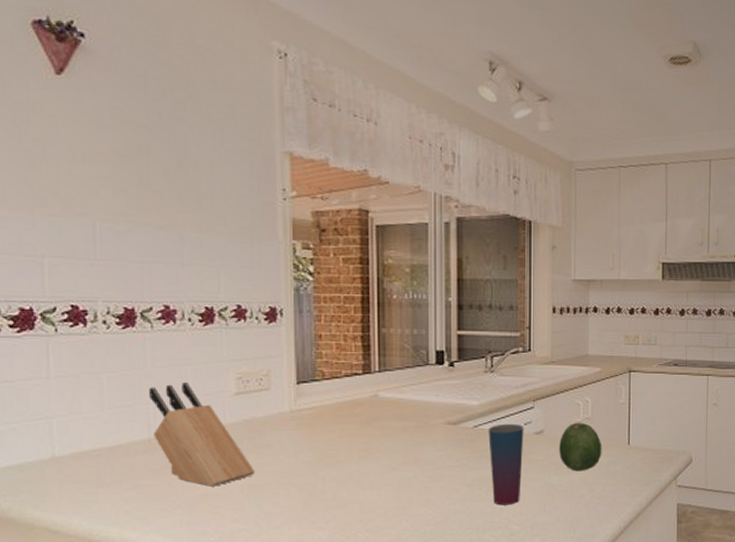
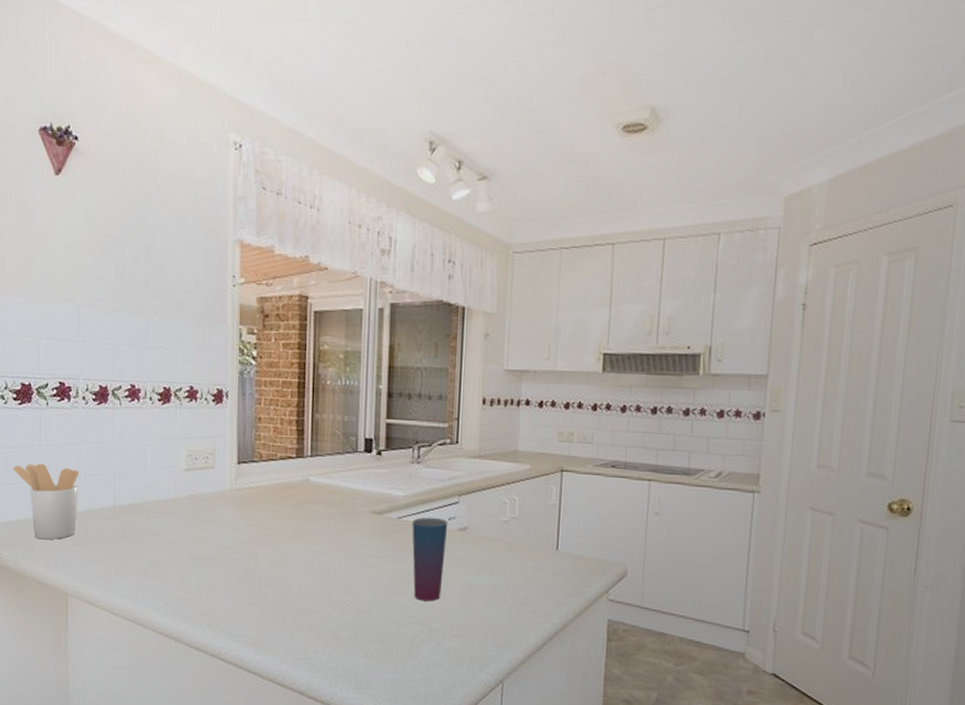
utensil holder: none [12,397,102,483] -> present [13,463,80,540]
knife block: present [149,381,256,487] -> none [116,455,200,555]
fruit: present [559,422,602,472] -> none [483,521,528,574]

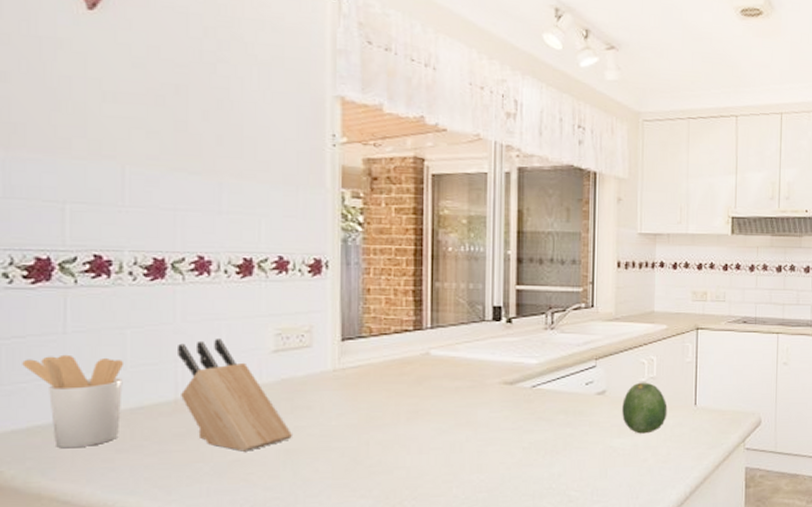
knife block: none [116,455,200,555] -> present [178,338,293,452]
cup: present [412,517,448,602] -> none [547,383,586,470]
fruit: none [483,521,528,574] -> present [622,382,668,434]

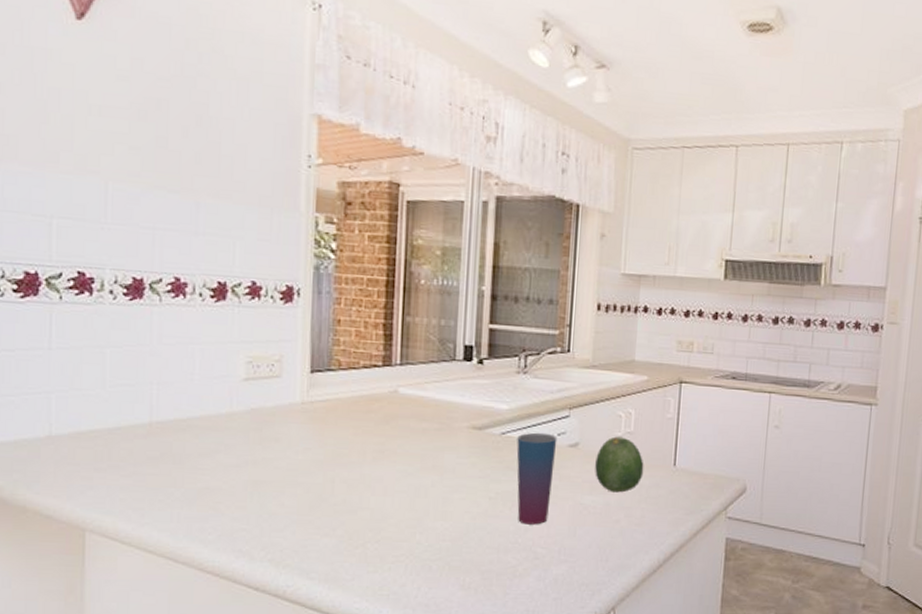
utensil holder: present [22,354,125,449] -> none [11,370,104,464]
knife block: present [178,338,293,452] -> none [153,362,261,480]
cup: none [547,383,586,470] -> present [516,432,558,525]

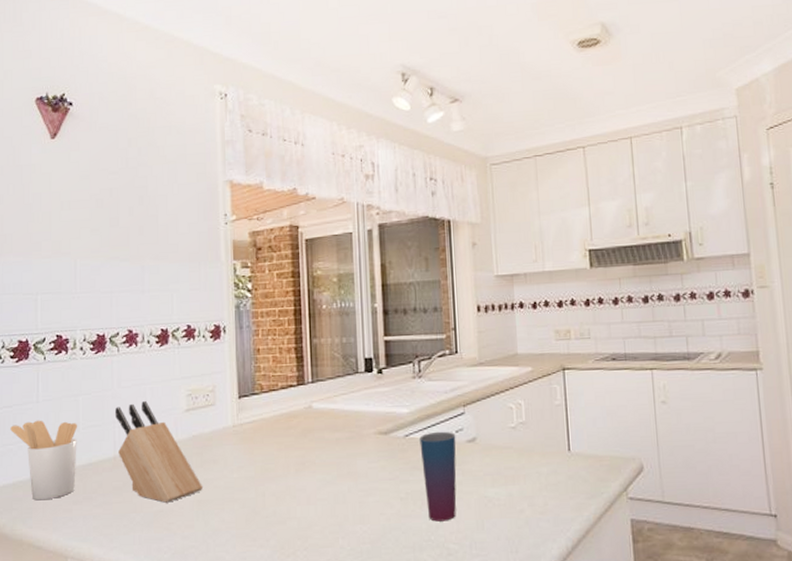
utensil holder: none [11,370,104,464] -> present [10,420,78,501]
knife block: none [153,362,261,480] -> present [115,400,204,503]
fruit: present [595,436,644,493] -> none [493,427,541,483]

